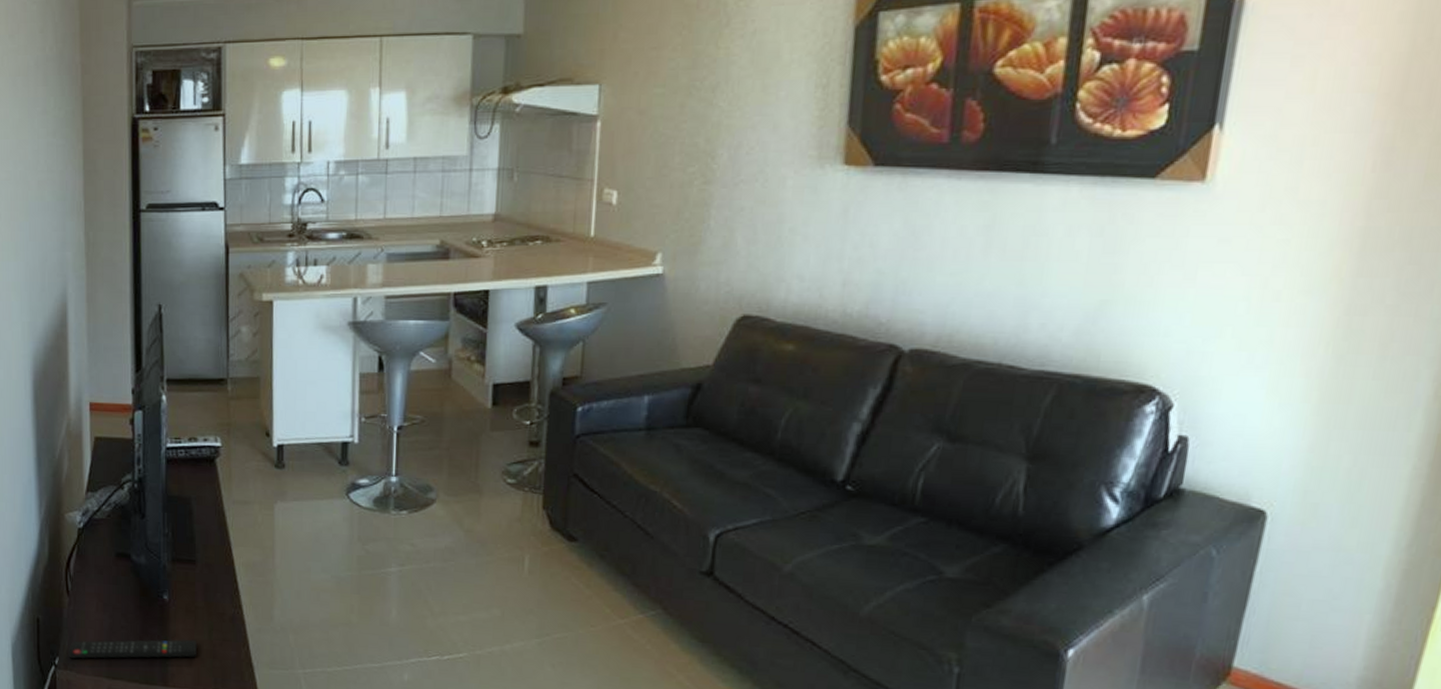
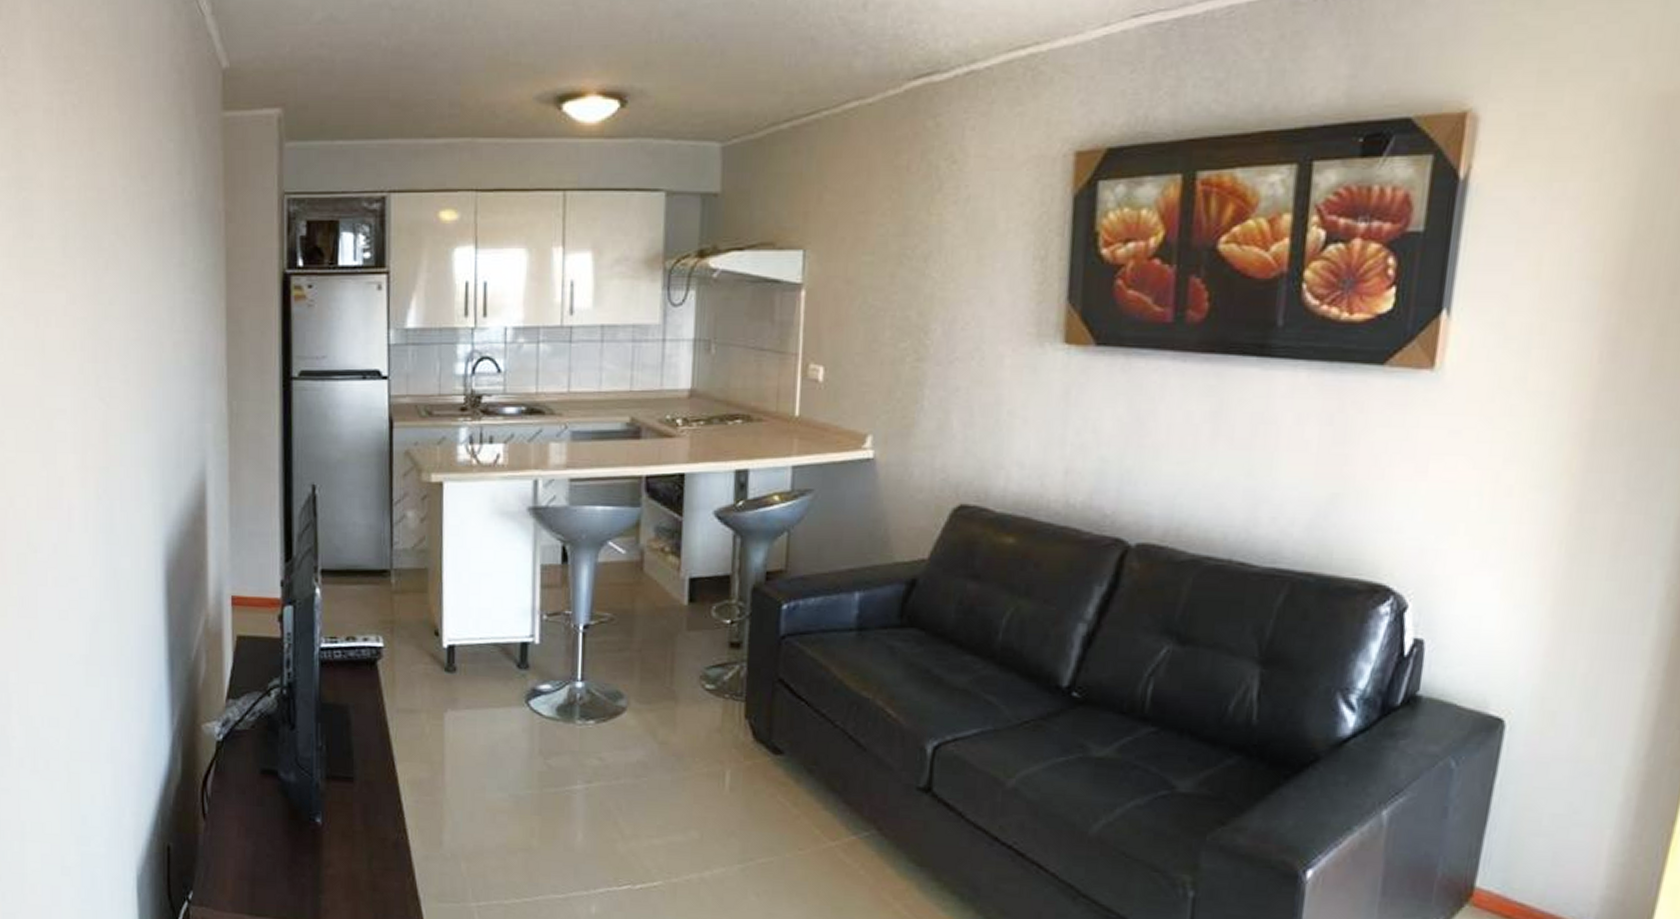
remote control: present [68,639,198,659] -> none [203,868,356,893]

